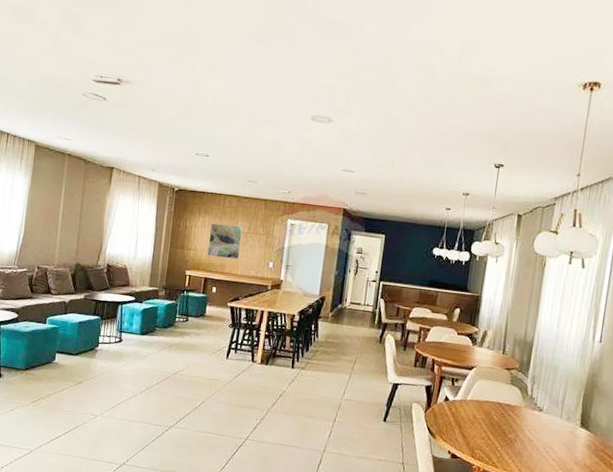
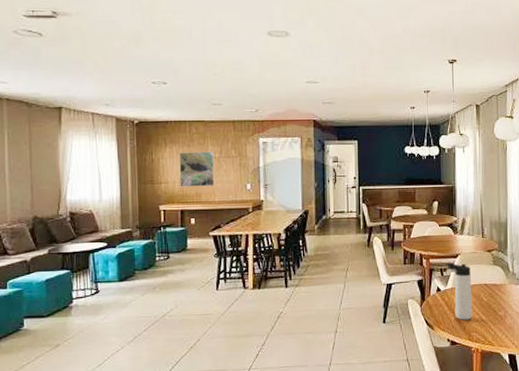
thermos bottle: none [459,373,485,436] -> present [447,262,473,320]

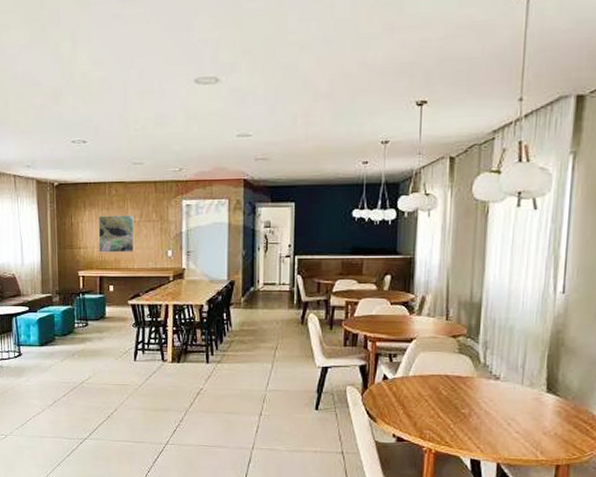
thermos bottle: present [447,262,473,320] -> none [397,347,429,415]

